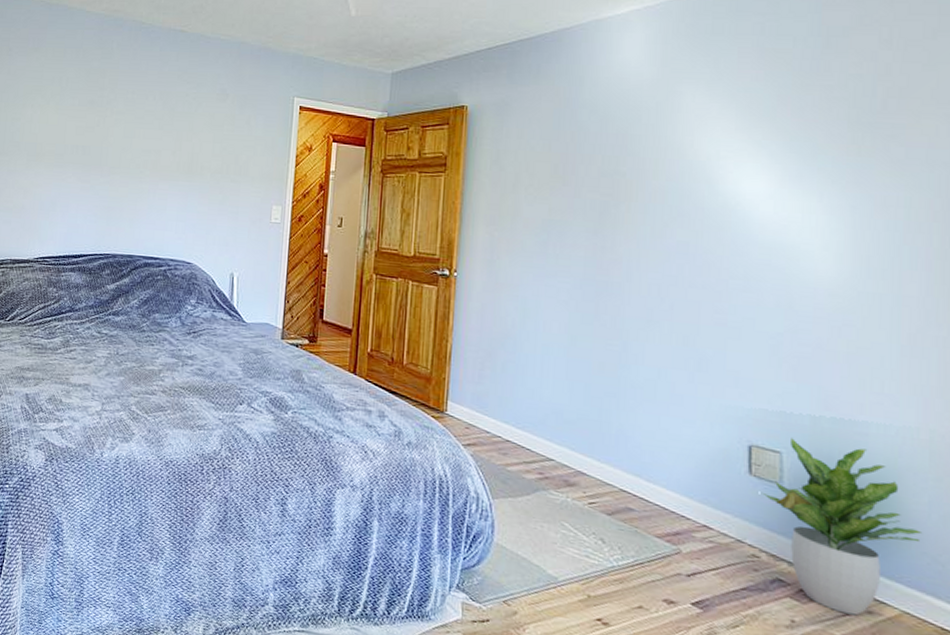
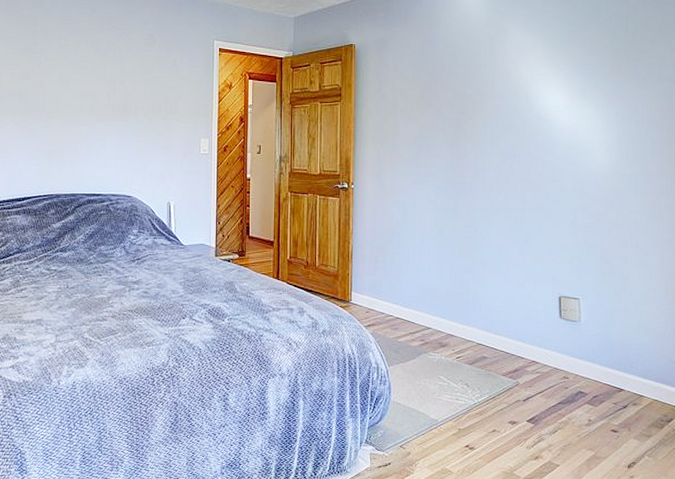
potted plant: present [762,438,923,616] -> none [568,287,663,408]

